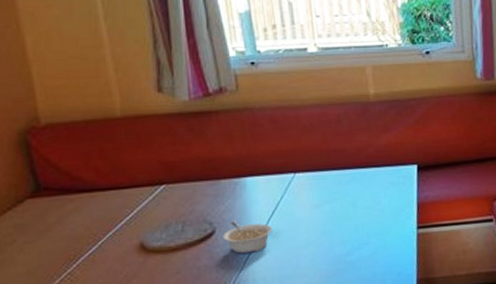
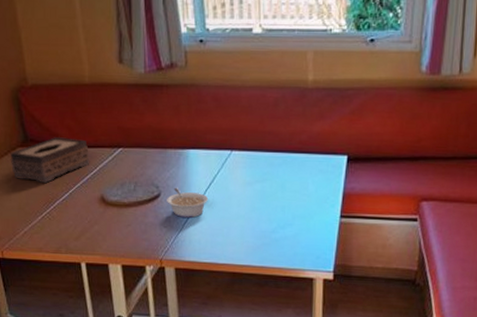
tissue box: none [15,180,125,238] -> present [10,137,90,183]

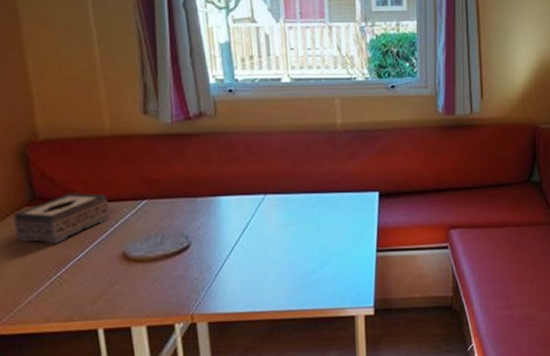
legume: present [167,187,208,219] -> none [198,236,242,268]

